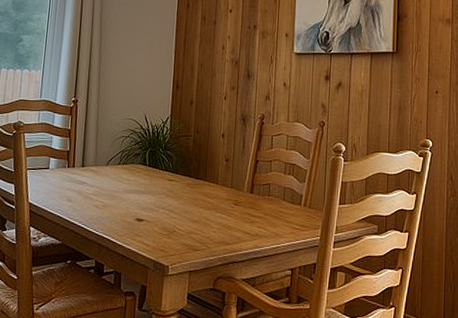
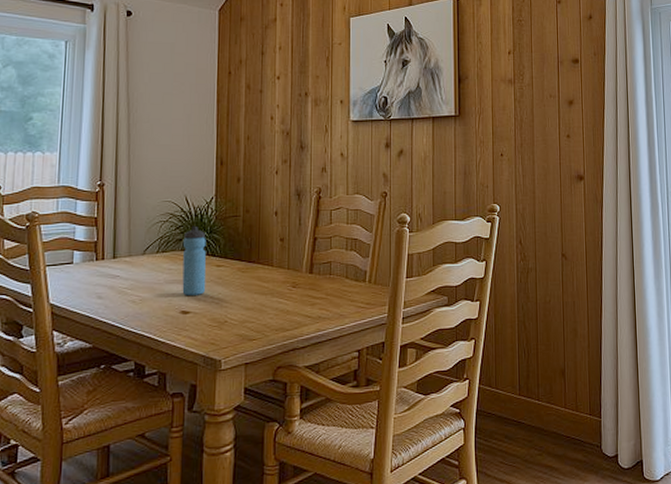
water bottle: none [138,142,161,205] -> present [182,225,206,296]

